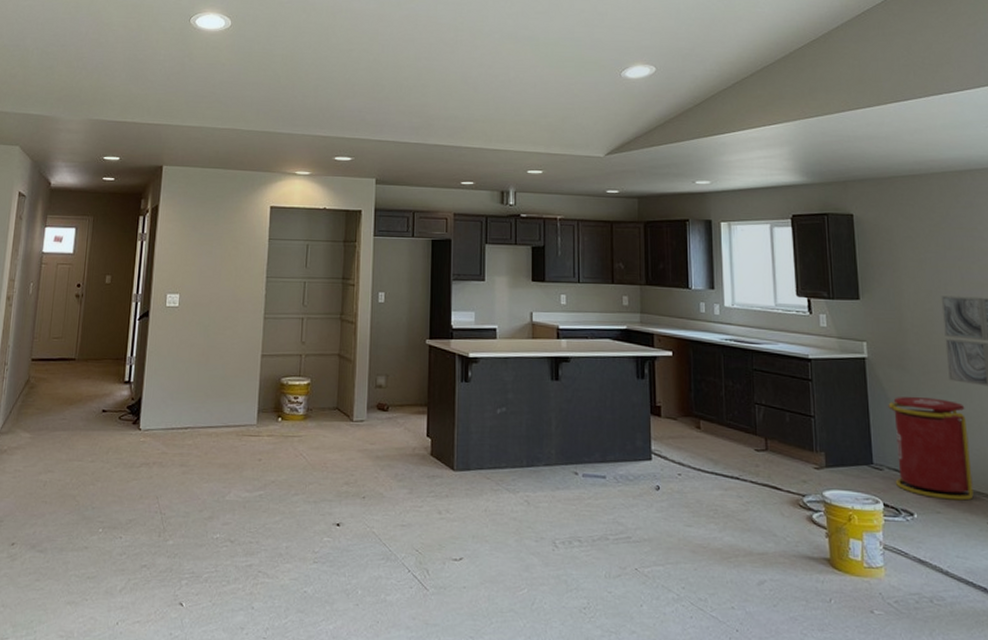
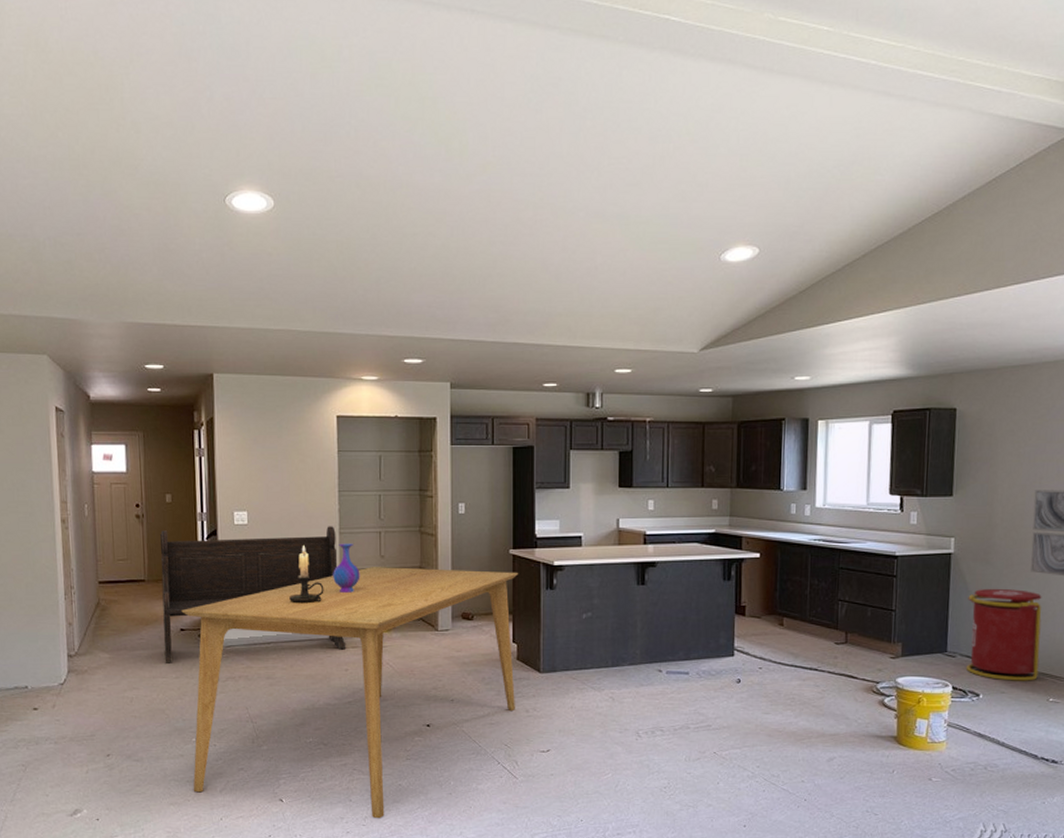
bench: none [82,310,262,447] -> present [160,526,346,665]
dining table: none [92,353,434,631] -> present [181,567,518,819]
candle holder: none [210,328,245,389] -> present [289,544,324,604]
vase: none [254,328,281,378] -> present [333,543,360,593]

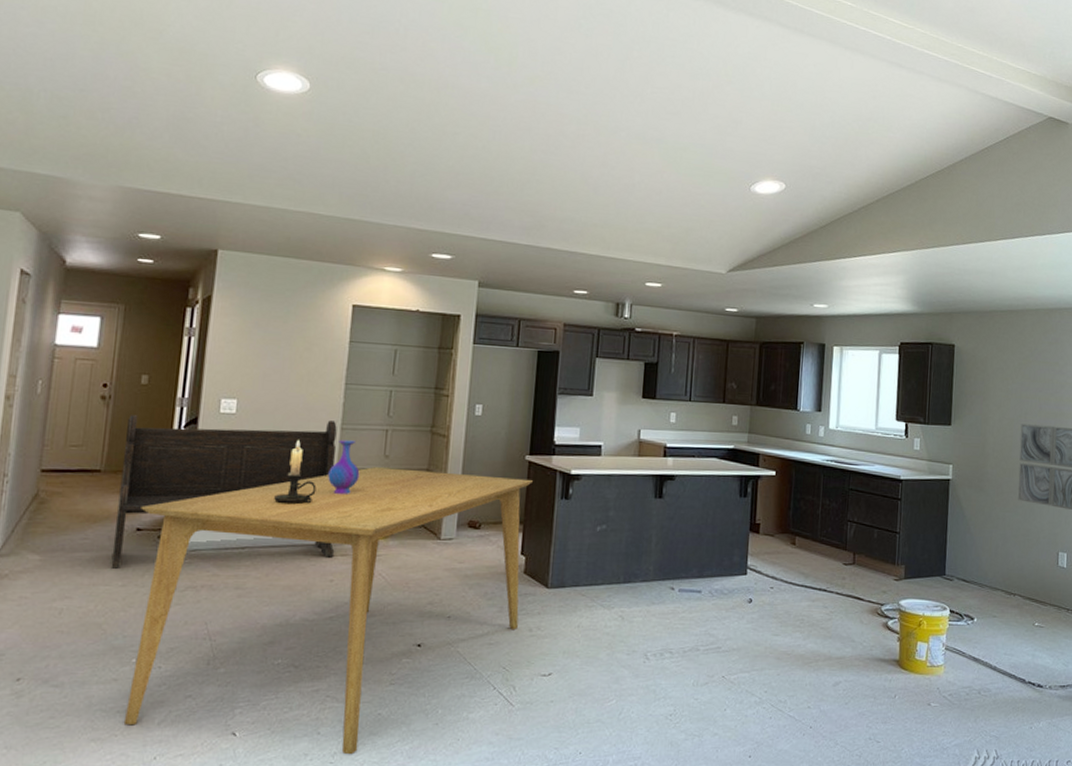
trash can: present [965,588,1042,681] -> none [962,514,1028,606]

